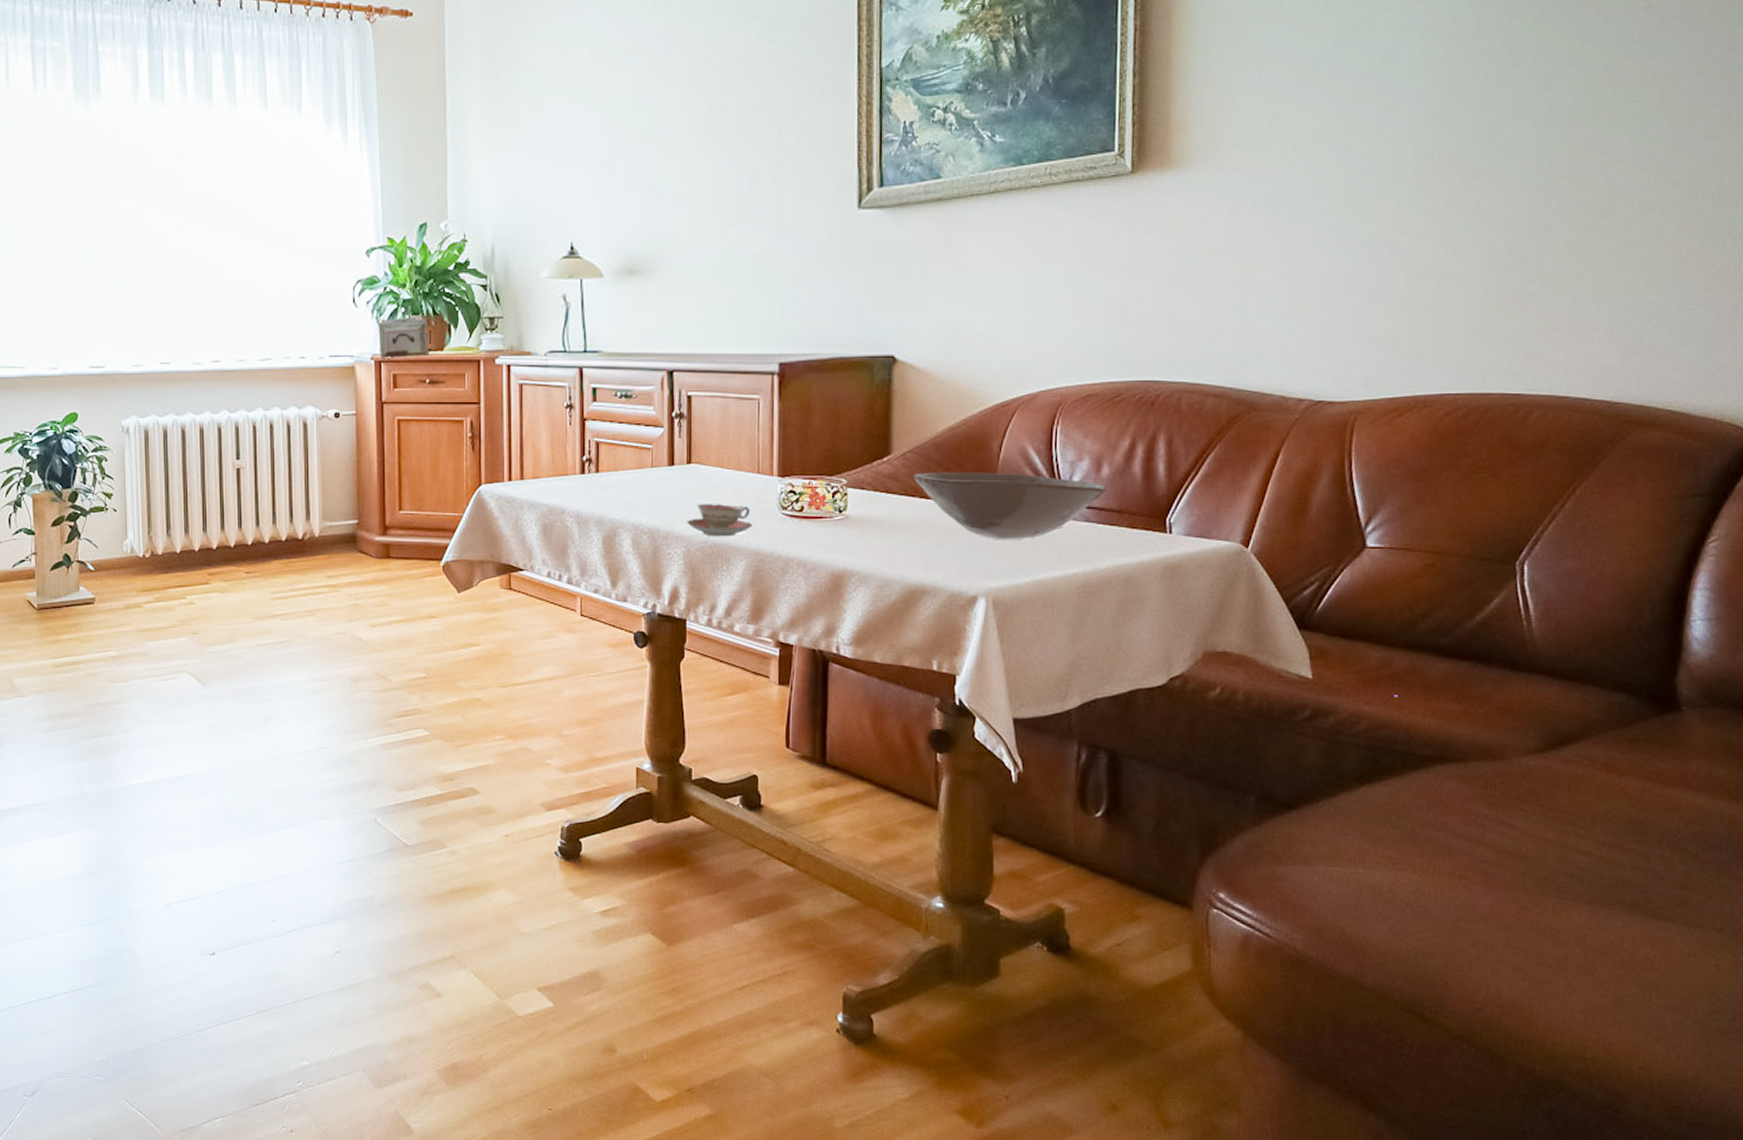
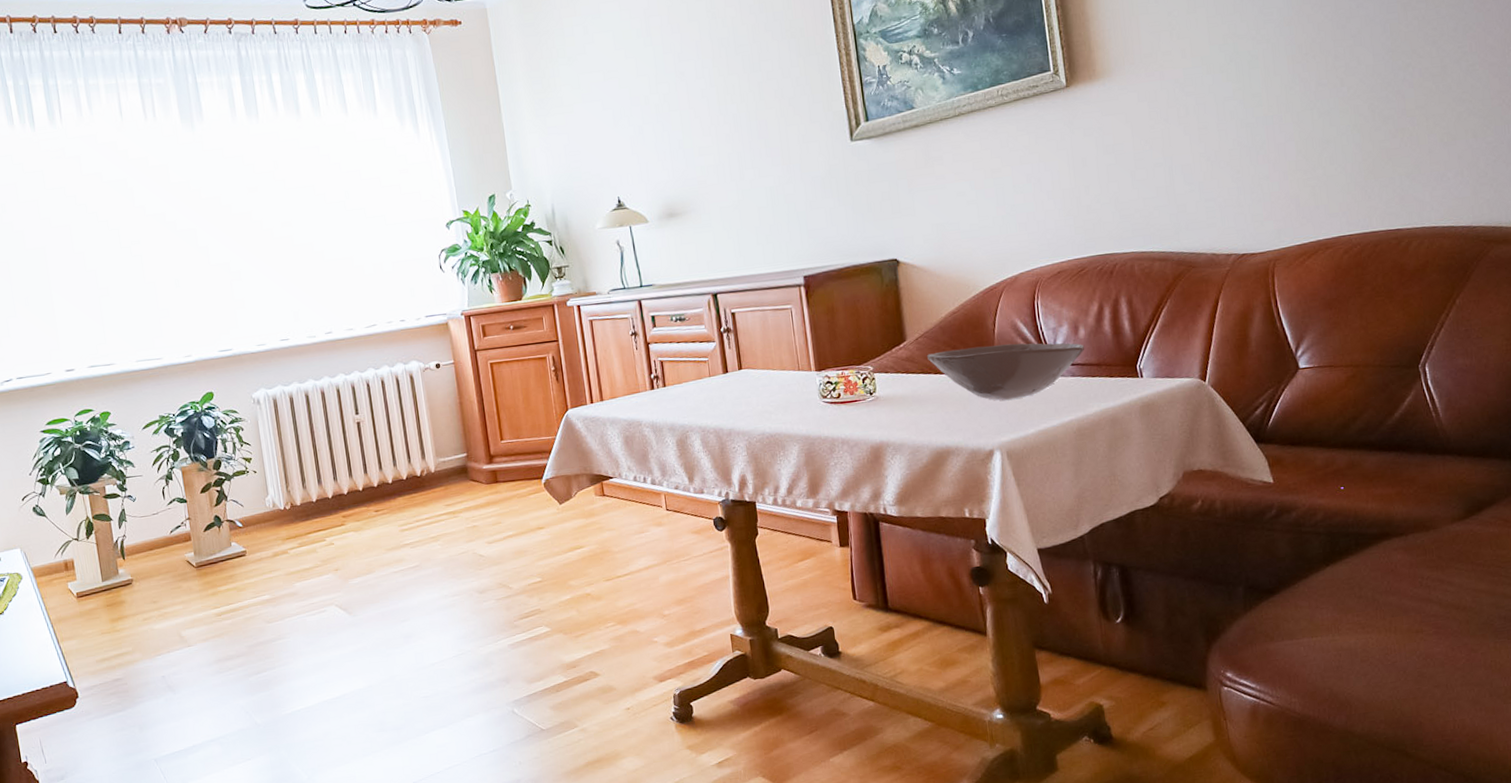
decorative box: present [378,316,431,358] -> none [464,273,511,313]
teacup: present [687,504,753,537] -> none [745,399,800,429]

